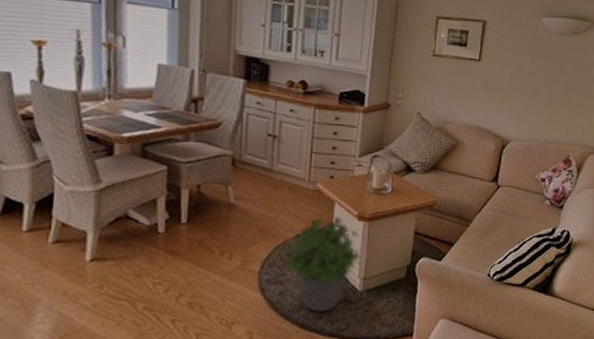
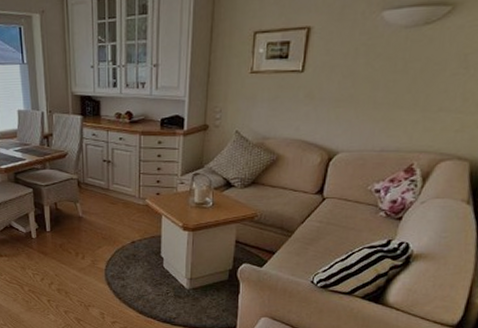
potted plant: present [284,217,361,313] -> none [124,227,187,304]

